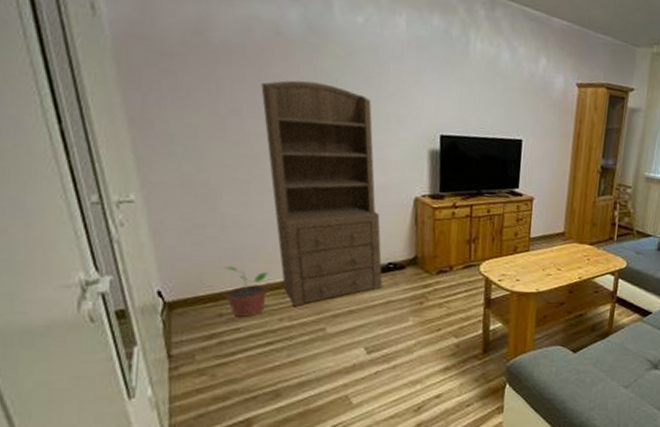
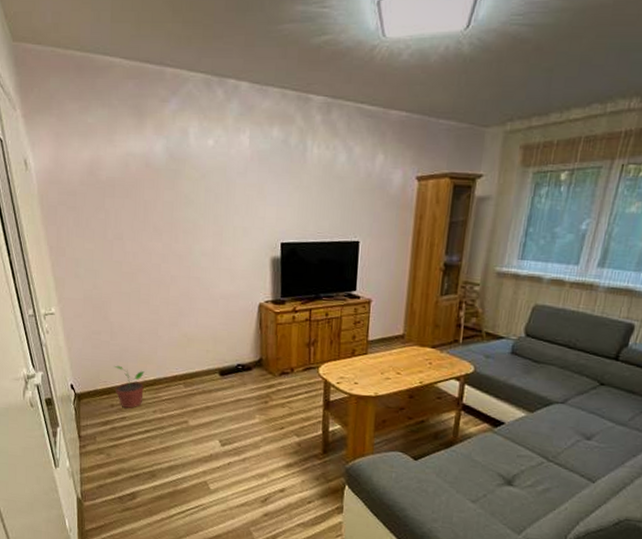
shelving unit: present [261,80,383,306] -> none [136,204,233,401]

